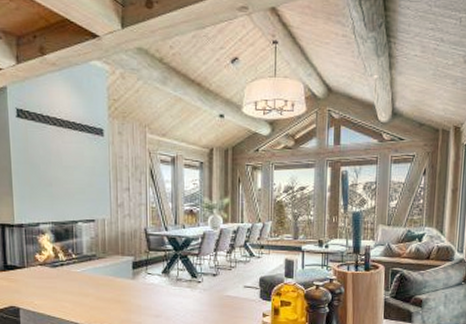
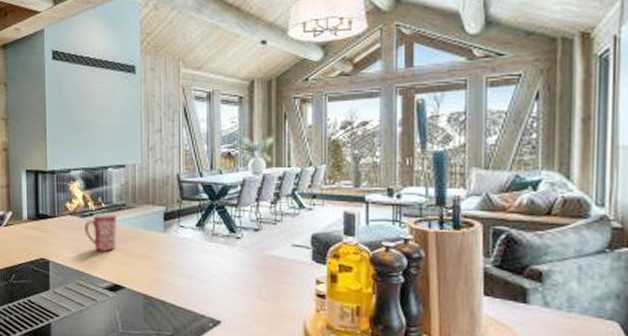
mug: none [55,262,88,298] -> present [84,212,118,252]

